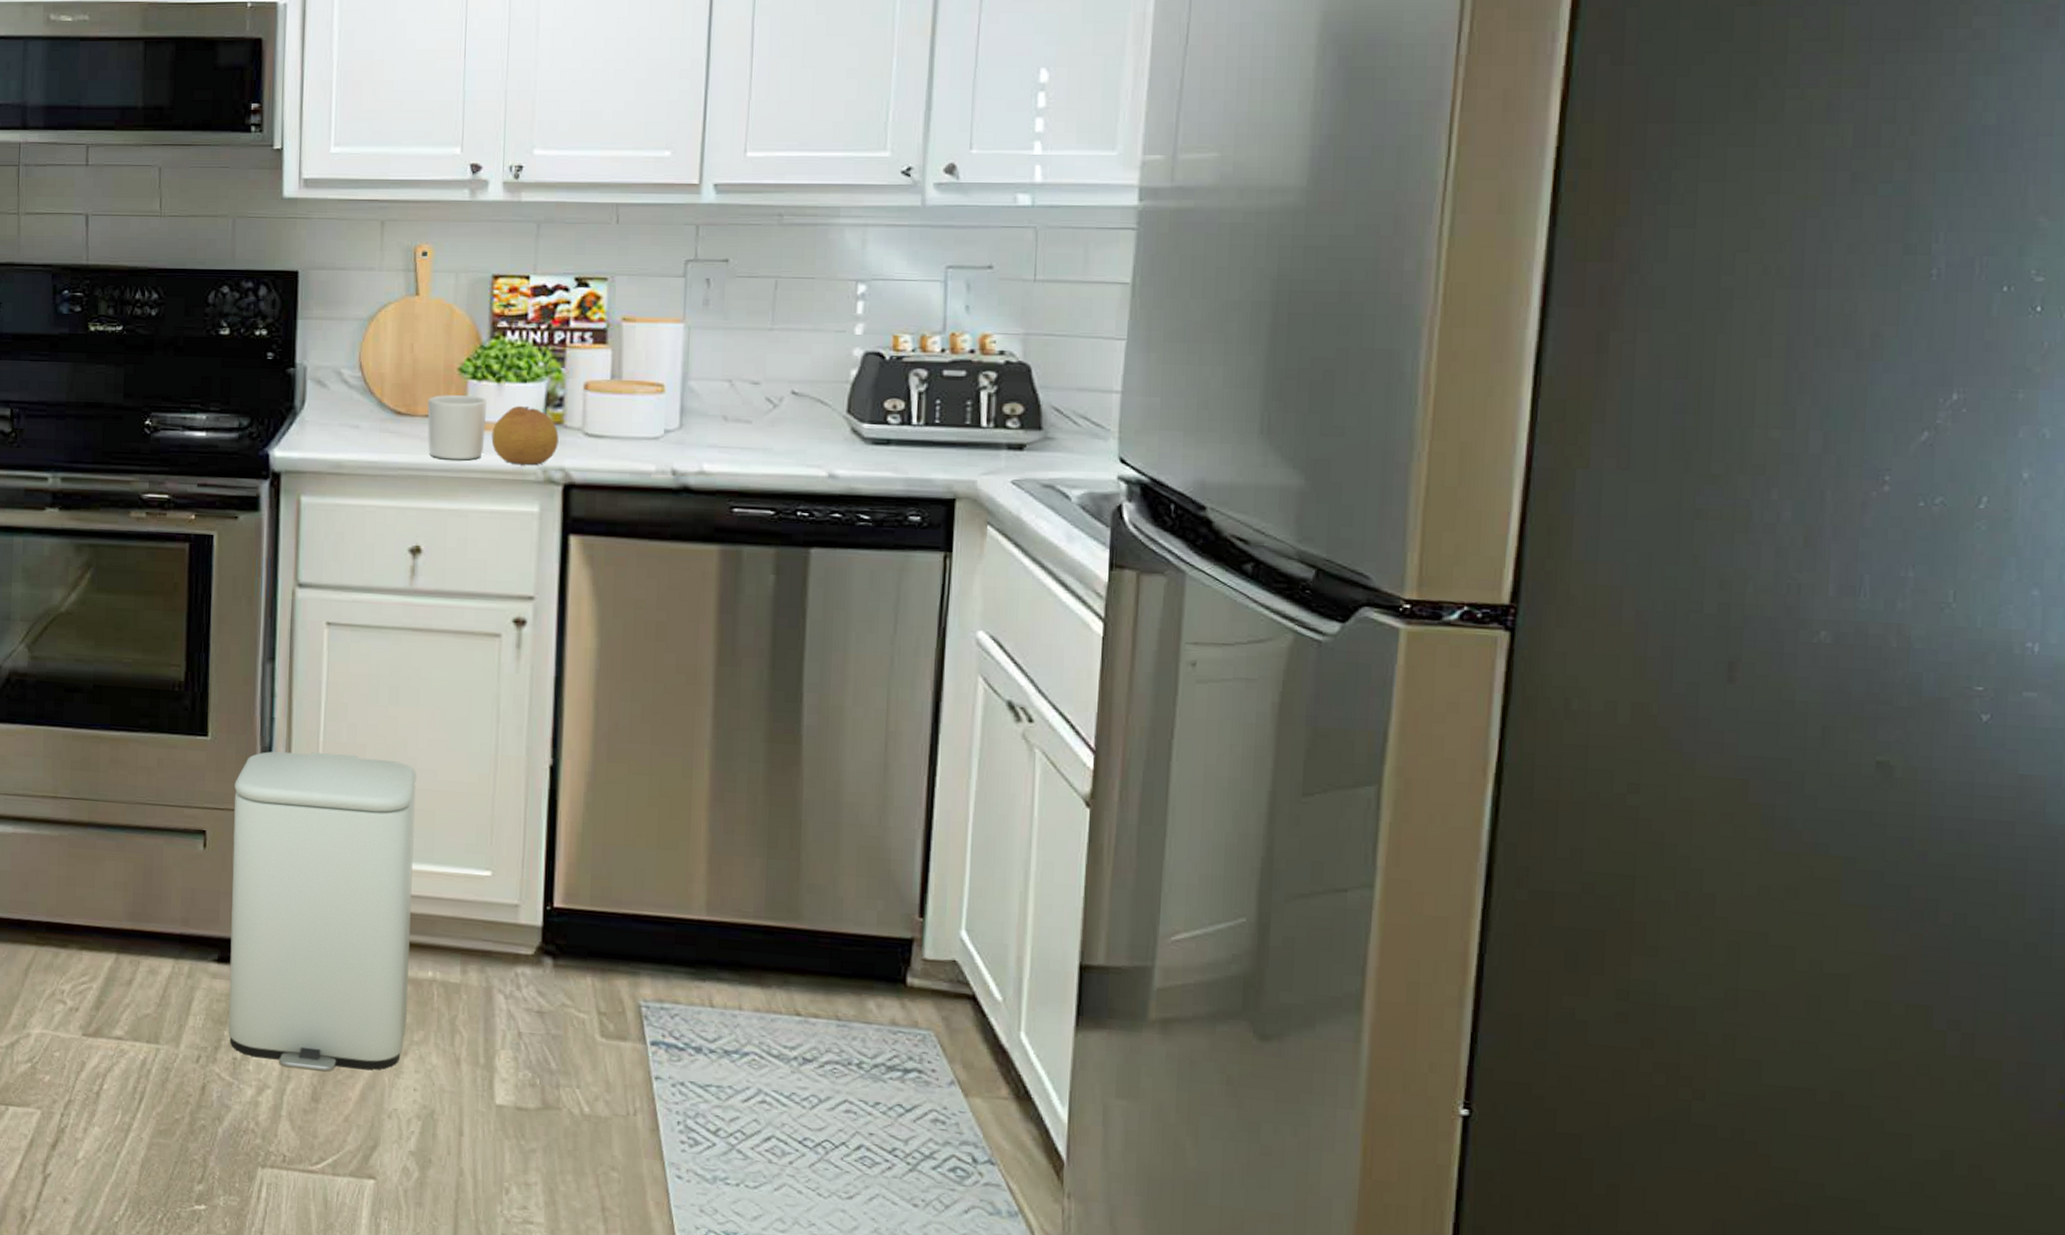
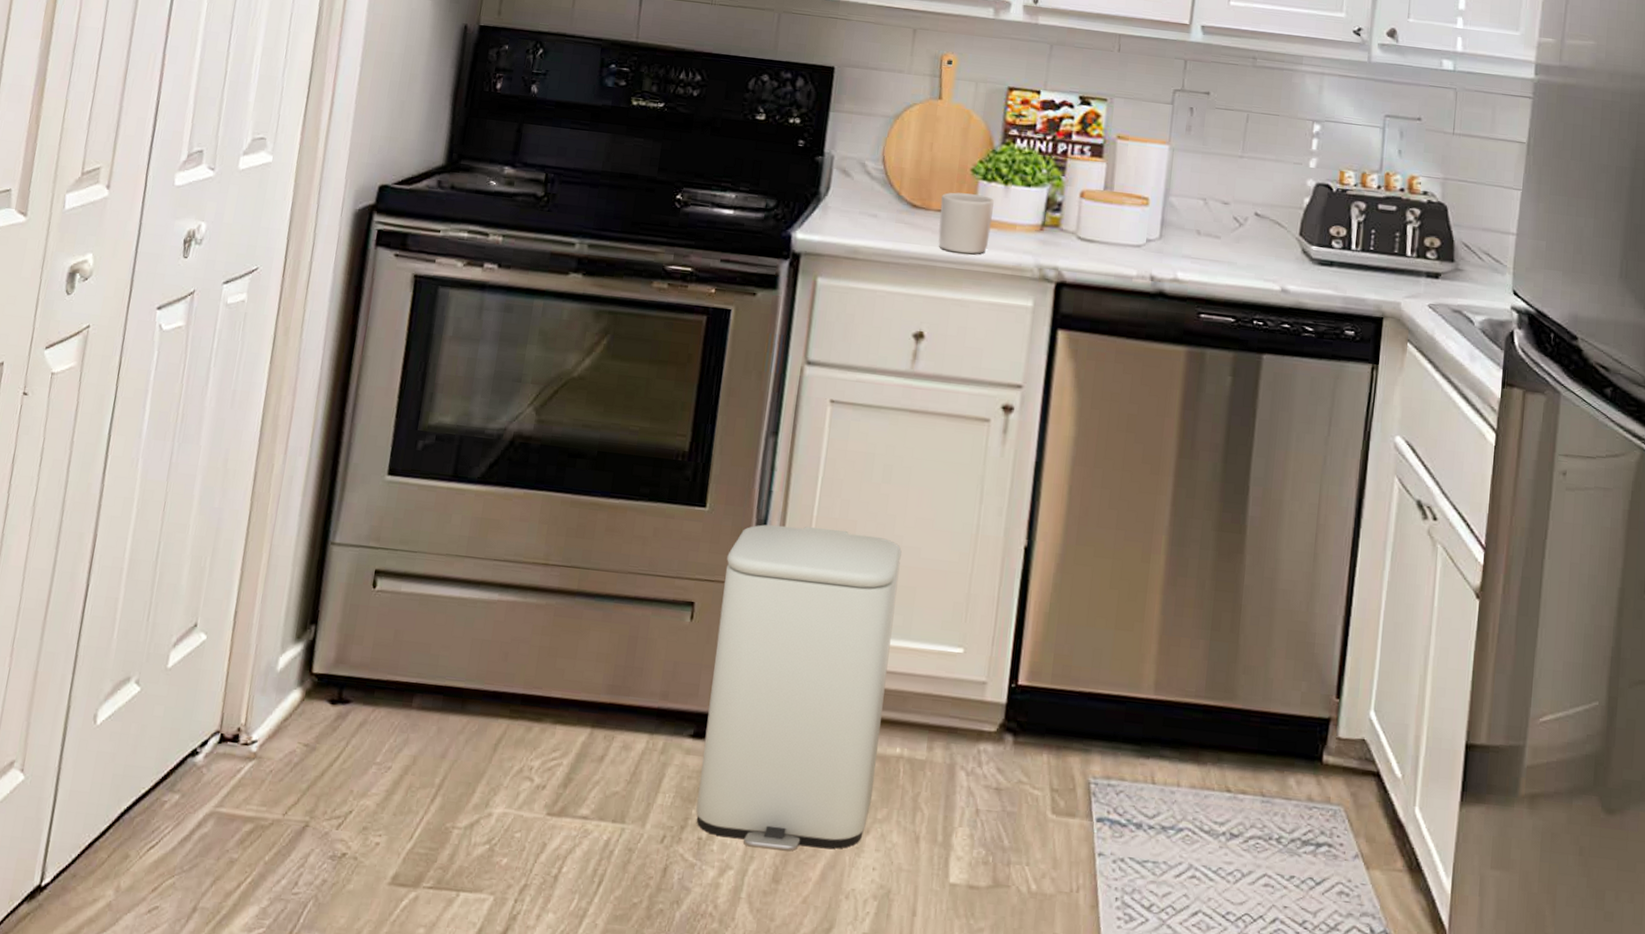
fruit: present [491,405,559,465] -> none [995,207,1055,263]

